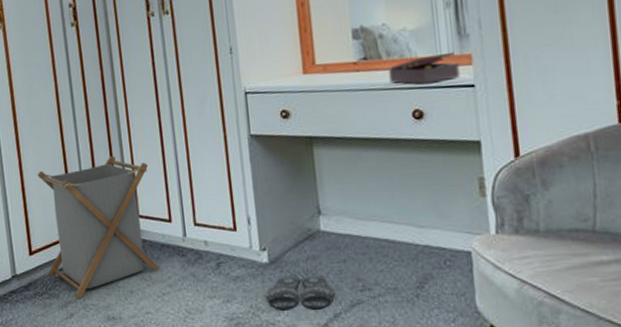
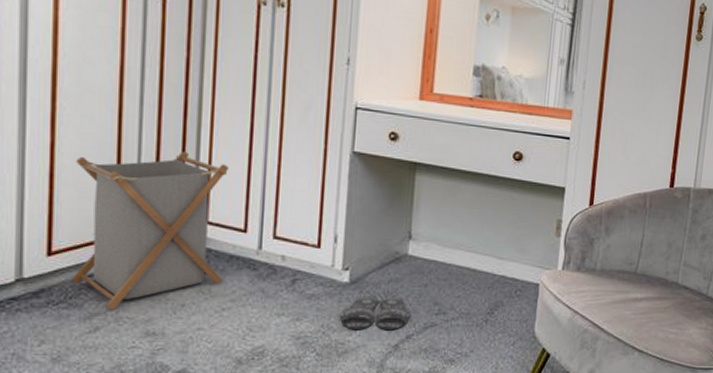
jewelry box: present [388,52,460,85] -> none [499,104,561,130]

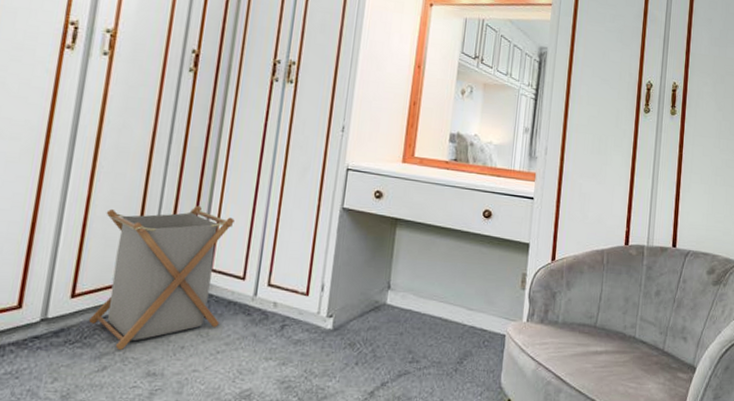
slippers: present [340,296,410,331] -> none [322,343,386,378]

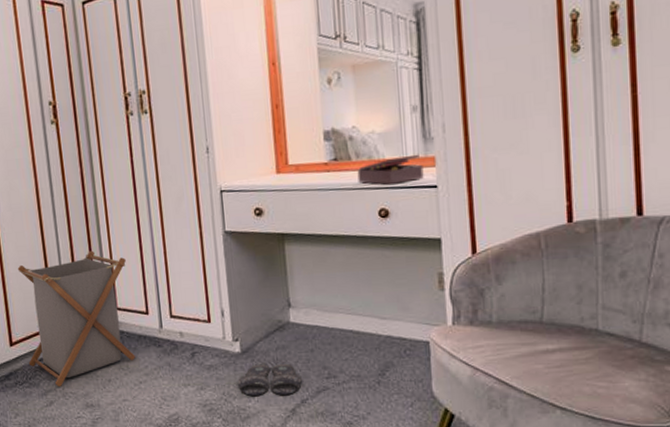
slippers: none [322,343,386,378] -> present [238,364,302,397]
jewelry box: none [471,168,525,191] -> present [357,154,424,185]

